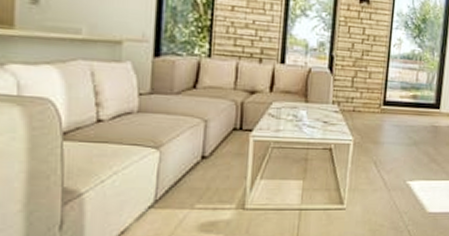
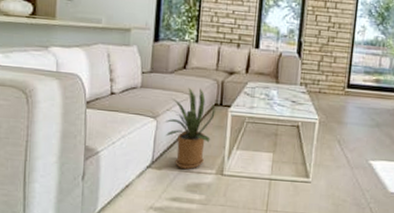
house plant: none [170,110,234,205] -> present [164,88,215,169]

